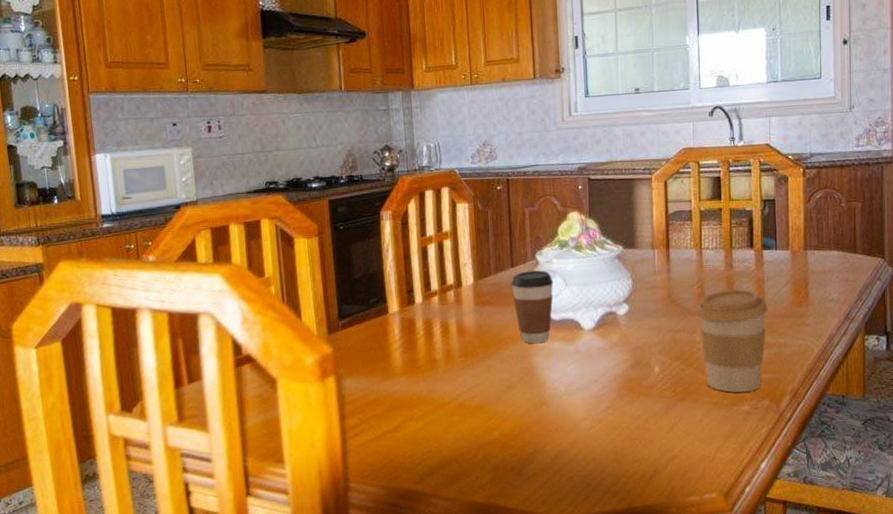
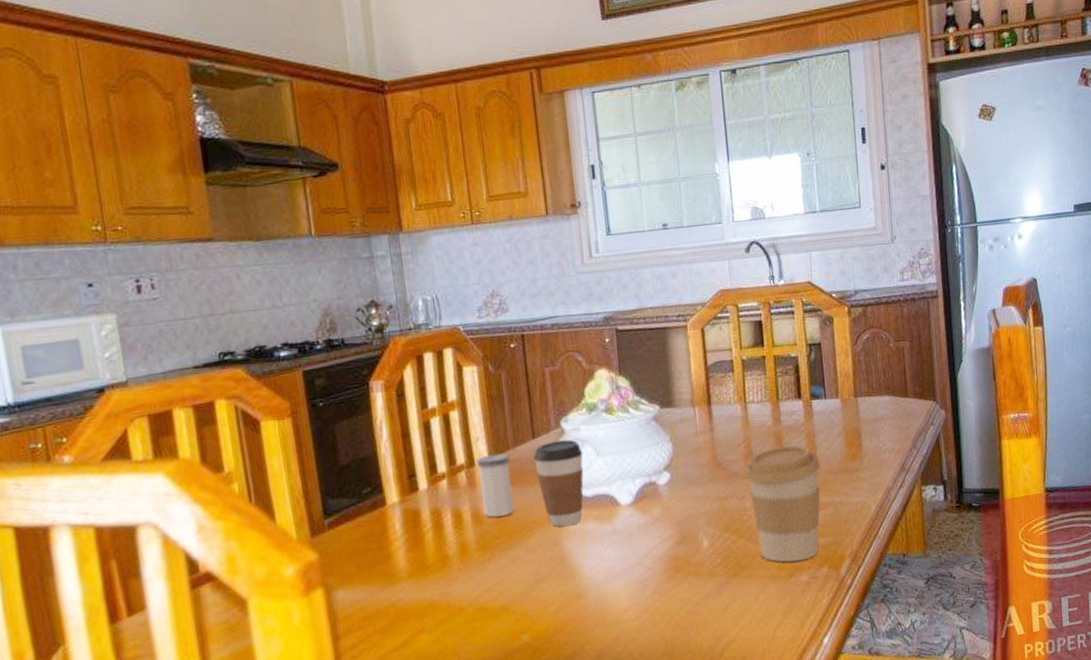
salt shaker: none [463,278,493,331] -> present [476,453,515,518]

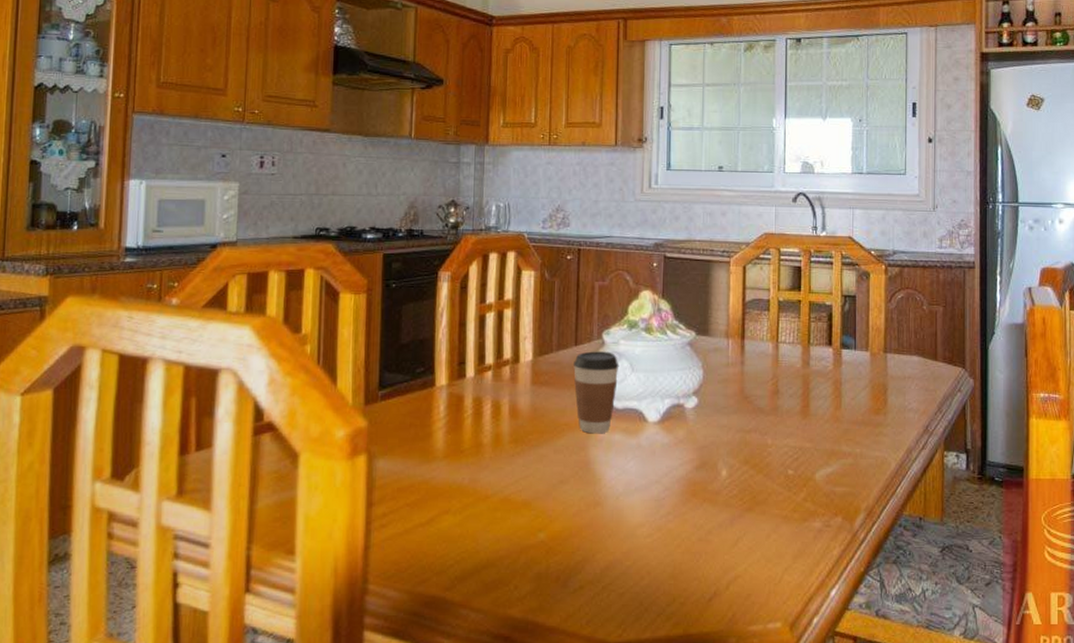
salt shaker: present [476,453,515,518] -> none [521,354,552,414]
coffee cup: present [744,444,820,563] -> none [768,388,844,505]

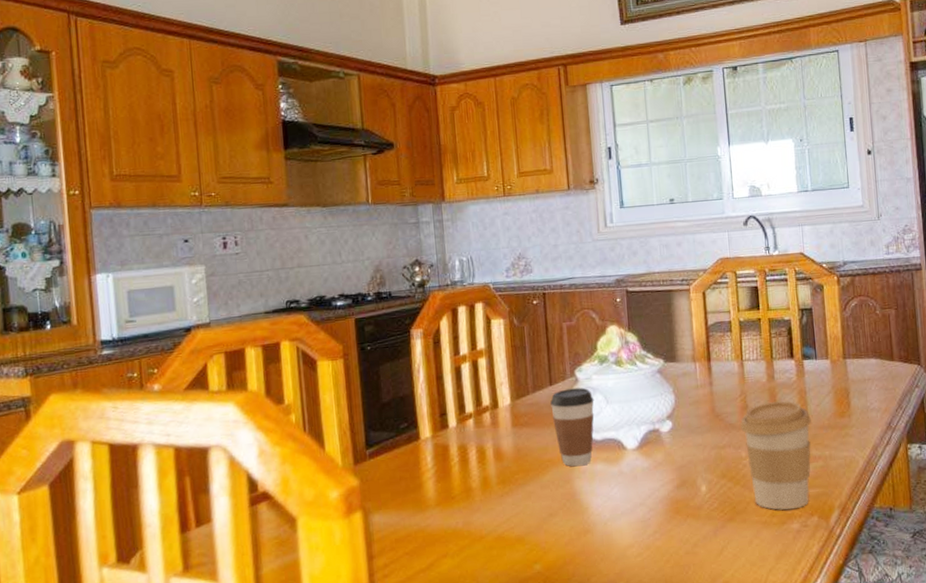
coffee cup: none [768,388,844,505] -> present [740,400,811,510]

